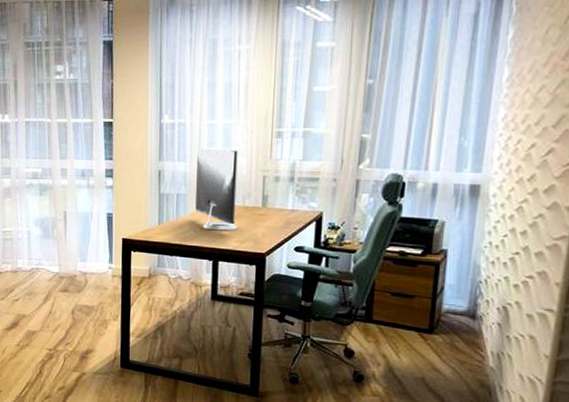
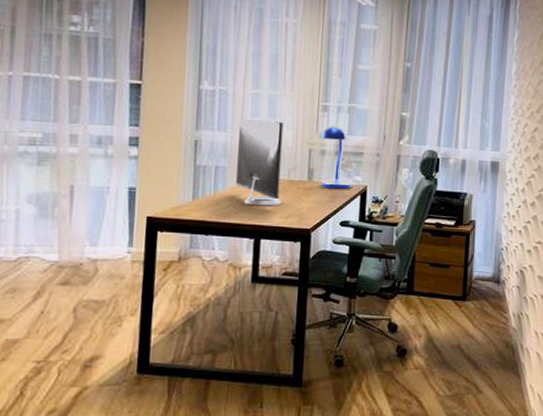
desk lamp: none [274,150,306,215] -> present [320,124,351,189]

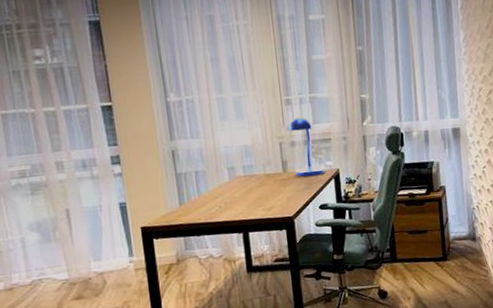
monitor: present [236,118,284,206] -> none [209,120,262,203]

